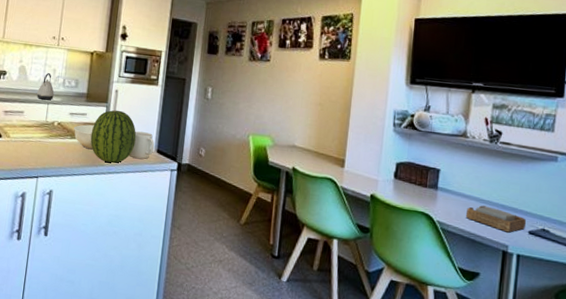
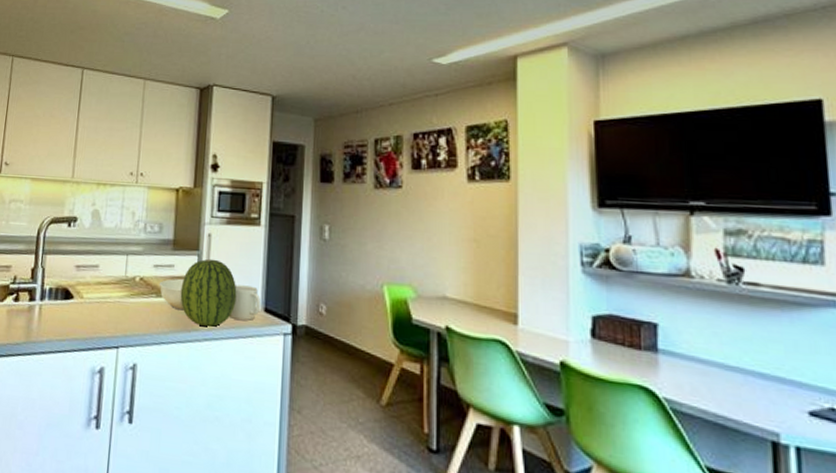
kettle: present [36,73,54,100] -> none [113,217,134,250]
napkin holder: present [466,205,527,233] -> none [707,374,804,414]

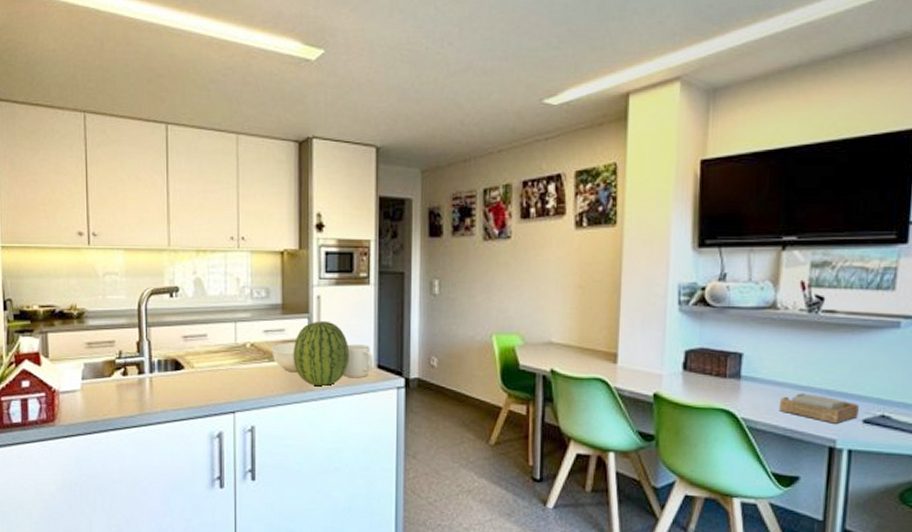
napkin holder: none [707,374,804,414] -> present [780,393,860,424]

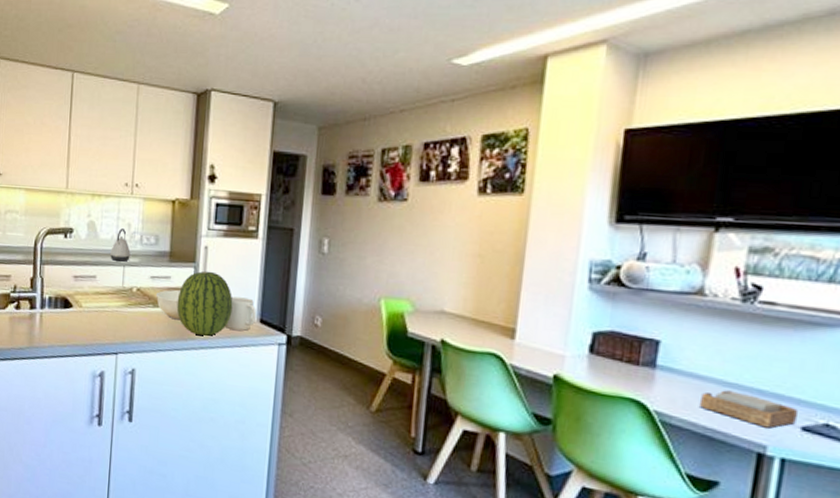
kettle: none [219,284,241,317] -> present [109,228,131,262]

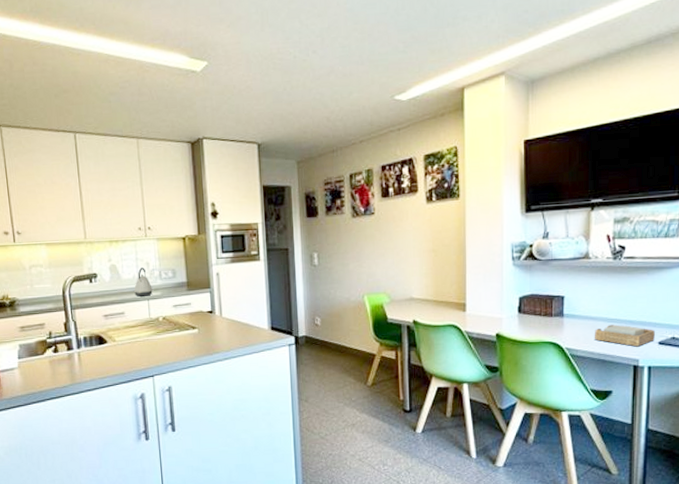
bowl: present [155,289,181,320] -> none [180,313,205,339]
fruit: present [176,271,233,336] -> none [199,293,247,348]
mug: present [224,296,257,331] -> none [242,311,268,340]

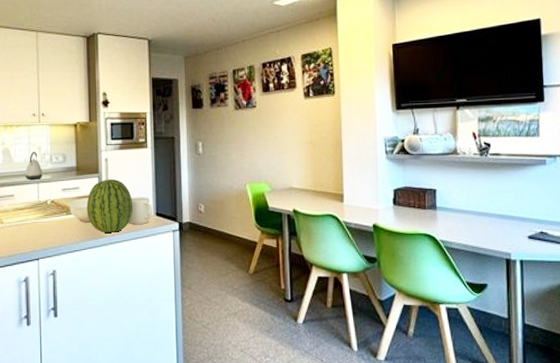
bowl: none [180,313,205,339] -> present [68,197,91,223]
fruit: none [199,293,247,348] -> present [86,179,133,233]
mug: none [242,311,268,340] -> present [128,197,153,225]
napkin holder: present [595,324,656,347] -> none [467,218,525,241]

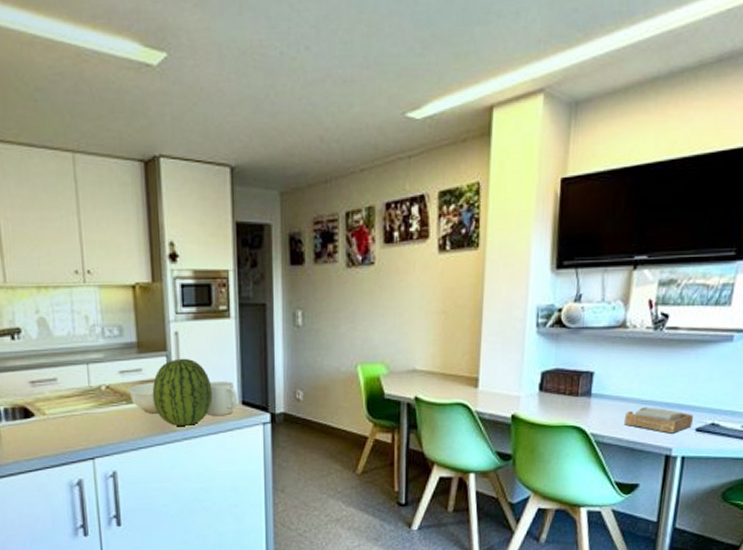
kettle: present [24,152,43,180] -> none [68,322,93,359]
napkin holder: none [467,218,525,241] -> present [624,407,694,434]

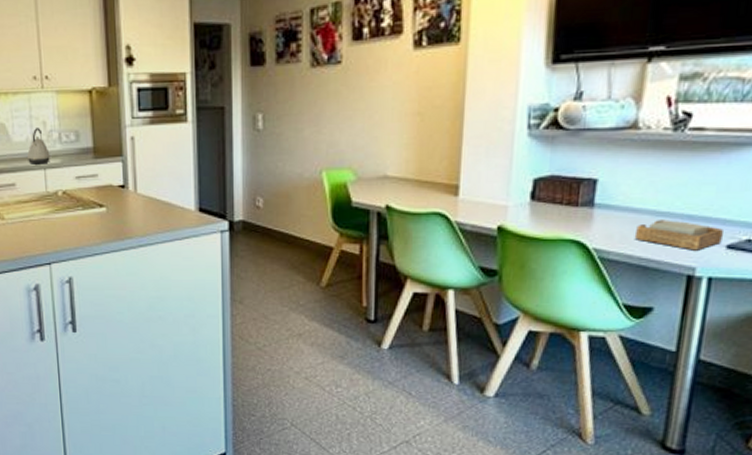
kettle: none [68,322,93,359] -> present [26,128,50,164]
bowl: present [127,381,159,414] -> none [84,187,115,220]
fruit: present [152,358,213,426] -> none [108,163,169,232]
mug: present [206,381,238,417] -> none [162,187,195,224]

